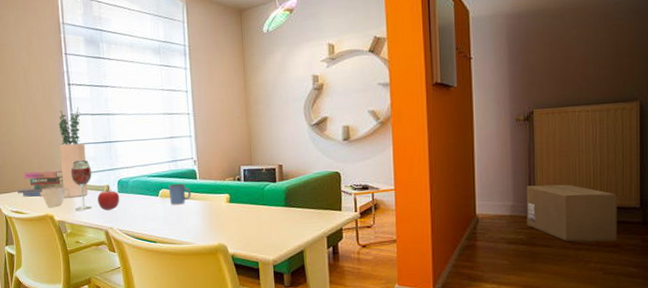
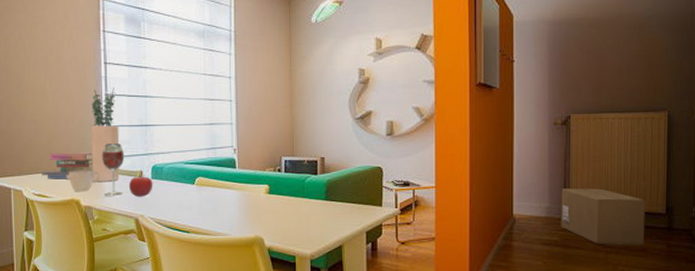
mug: present [168,183,192,206] -> none [205,172,230,195]

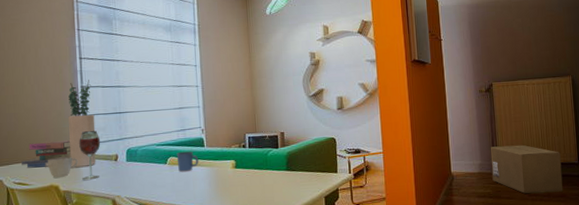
fruit: present [129,175,153,198] -> none [105,158,128,180]
mug: none [205,172,230,195] -> present [176,151,199,173]

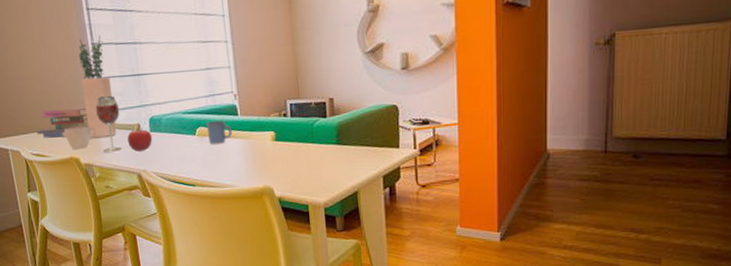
fruit: none [105,158,128,180] -> present [127,128,153,153]
box: present [490,144,563,194] -> none [602,115,702,178]

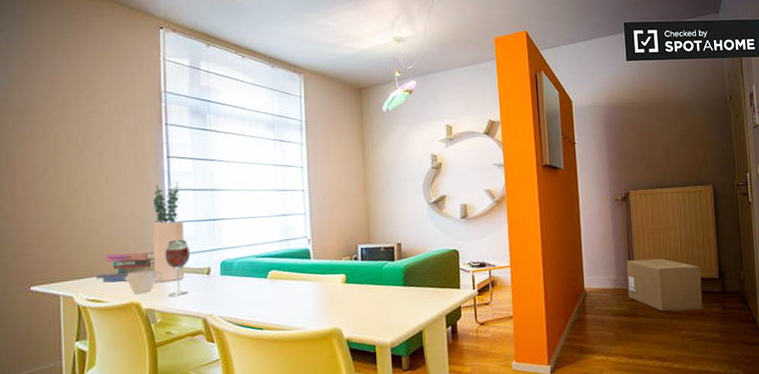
fruit: present [127,128,153,153] -> none [196,272,223,296]
mug: present [206,120,233,146] -> none [278,263,305,289]
box: none [602,115,702,178] -> present [626,258,703,312]

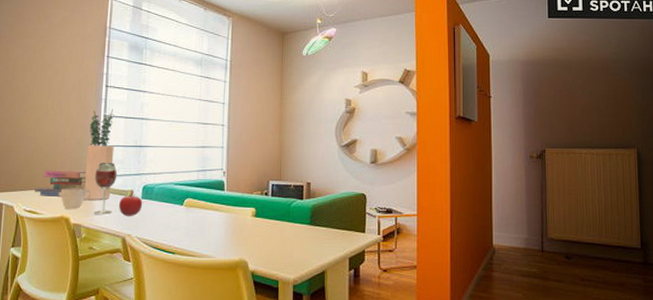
fruit: none [196,272,223,296] -> present [119,194,143,217]
box: present [626,258,703,312] -> none [539,220,622,280]

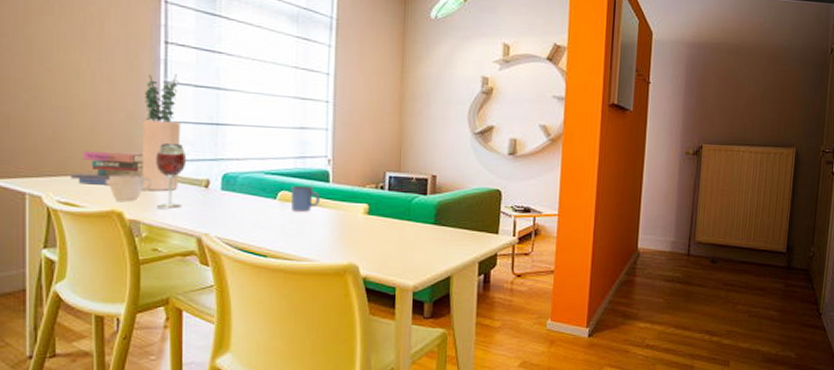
fruit: present [119,194,143,217] -> none [191,185,223,213]
mug: none [194,193,217,217] -> present [290,185,321,213]

